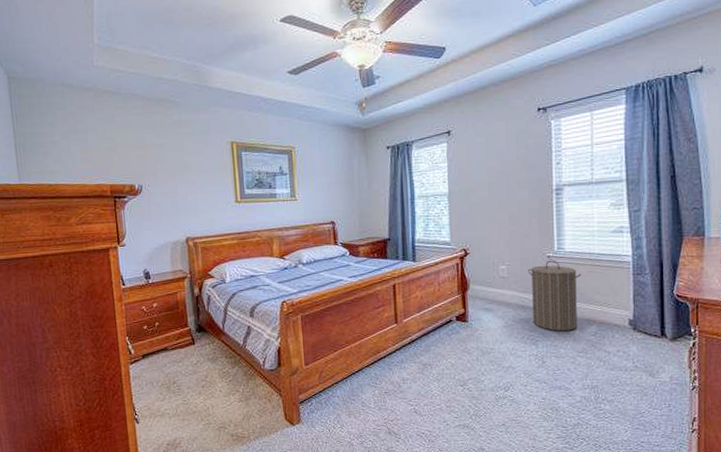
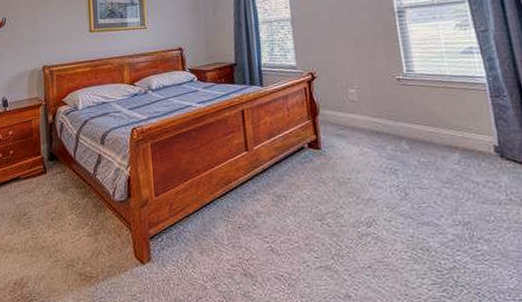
laundry hamper: present [528,260,582,331] -> none [378,82,438,159]

